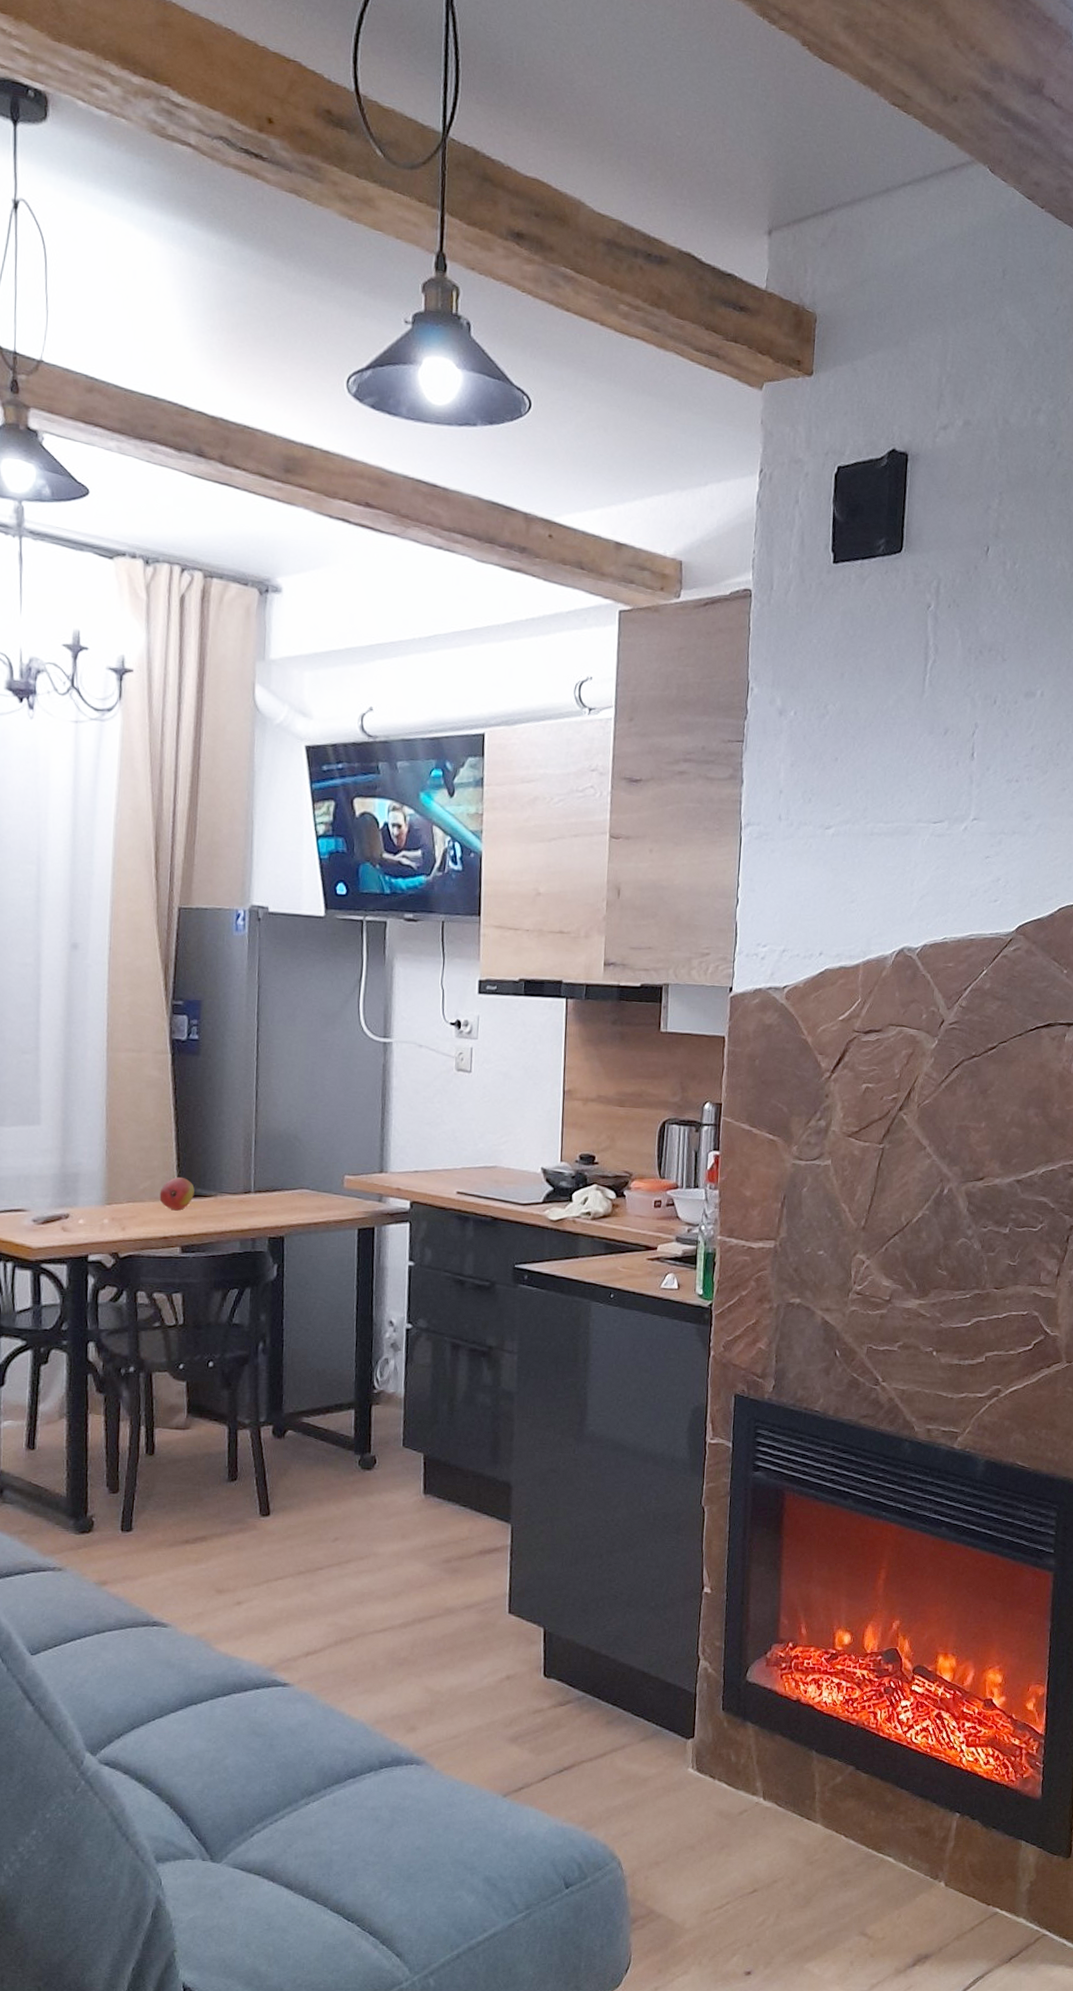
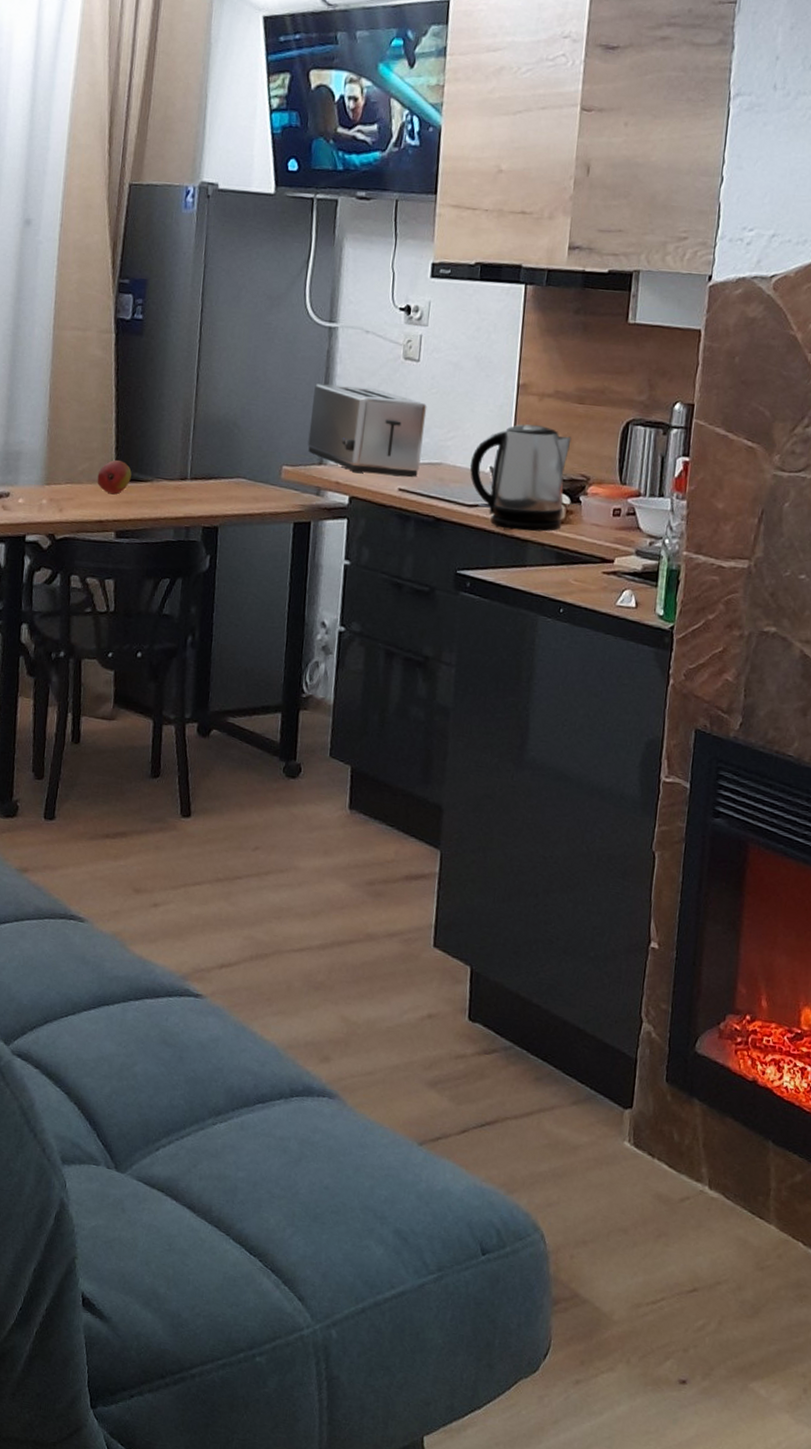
toaster: none [368,1095,480,1180] -> present [307,383,427,477]
kettle: none [523,1126,614,1225] -> present [470,424,572,532]

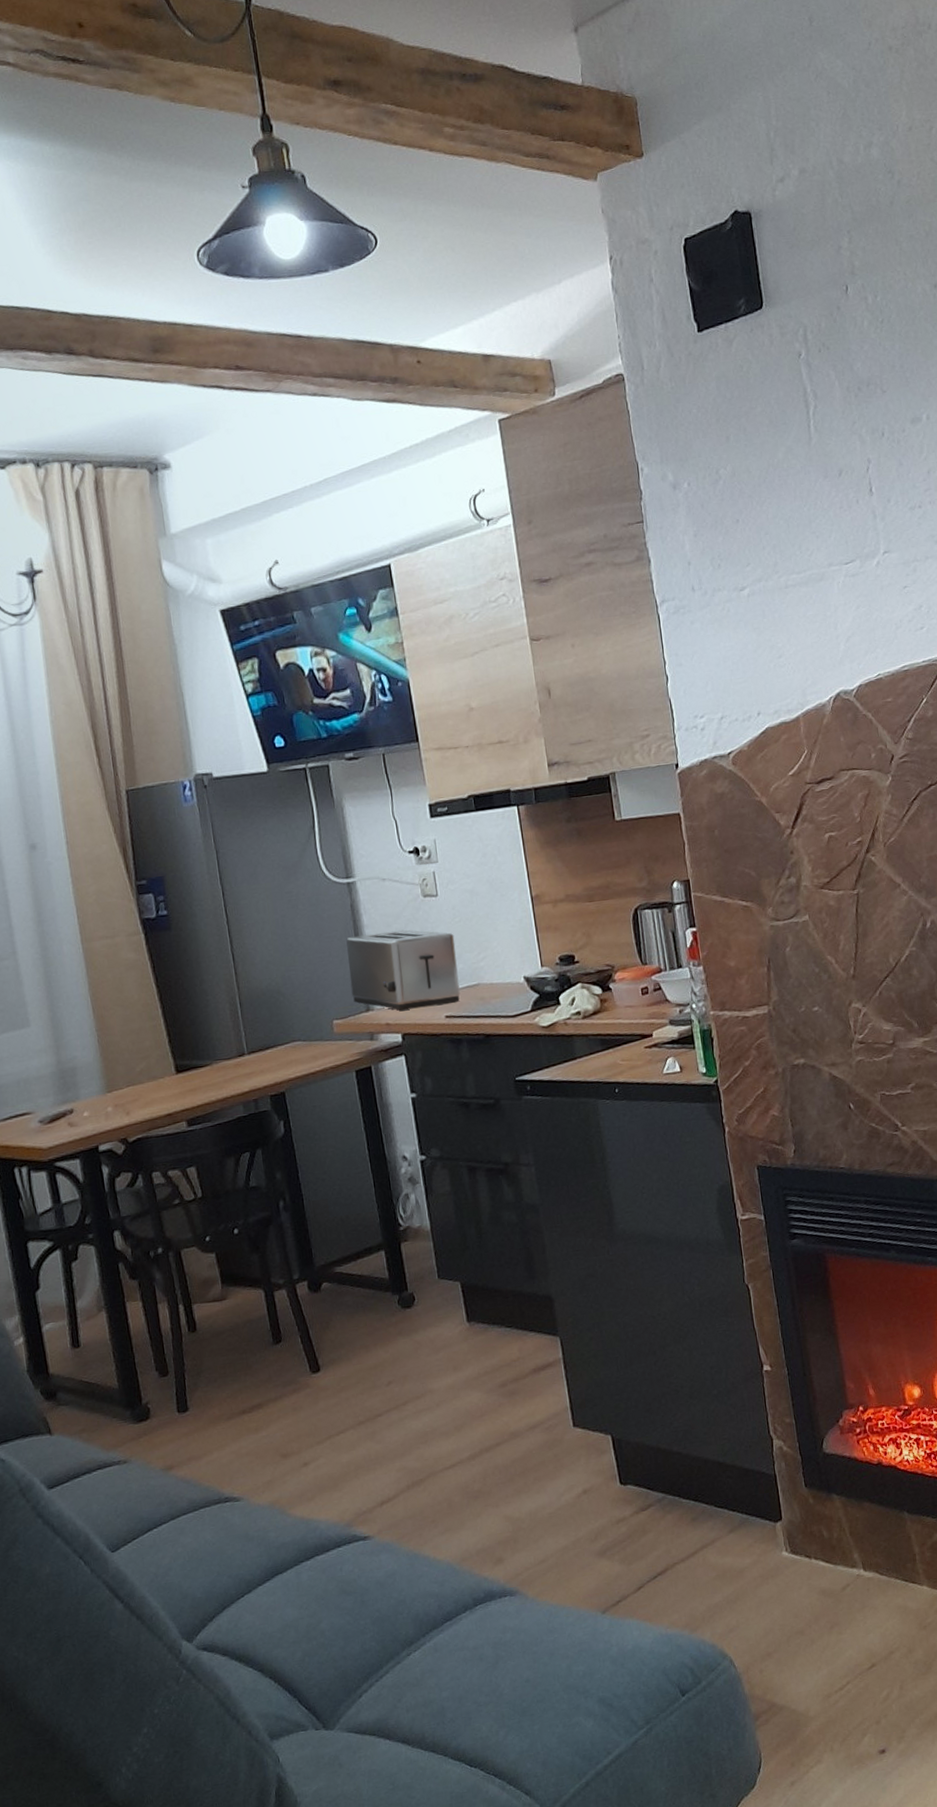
fruit: present [97,459,132,495] -> none [156,1051,191,1087]
kettle: present [470,424,572,532] -> none [505,929,600,1029]

